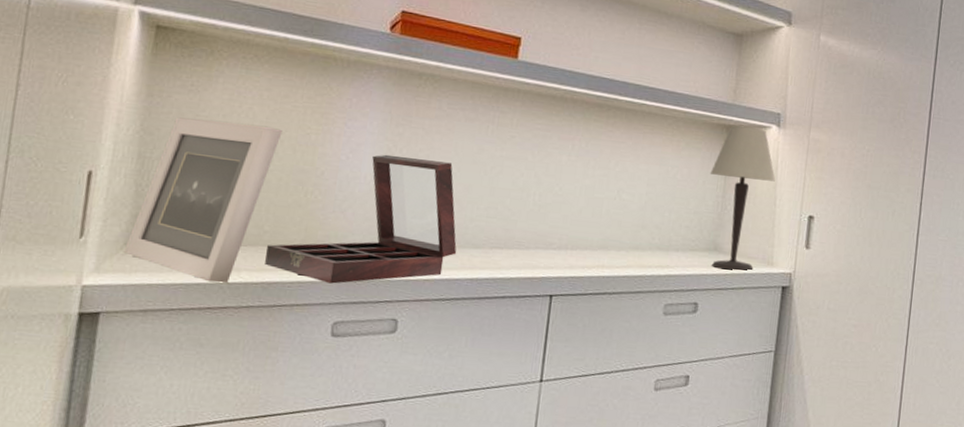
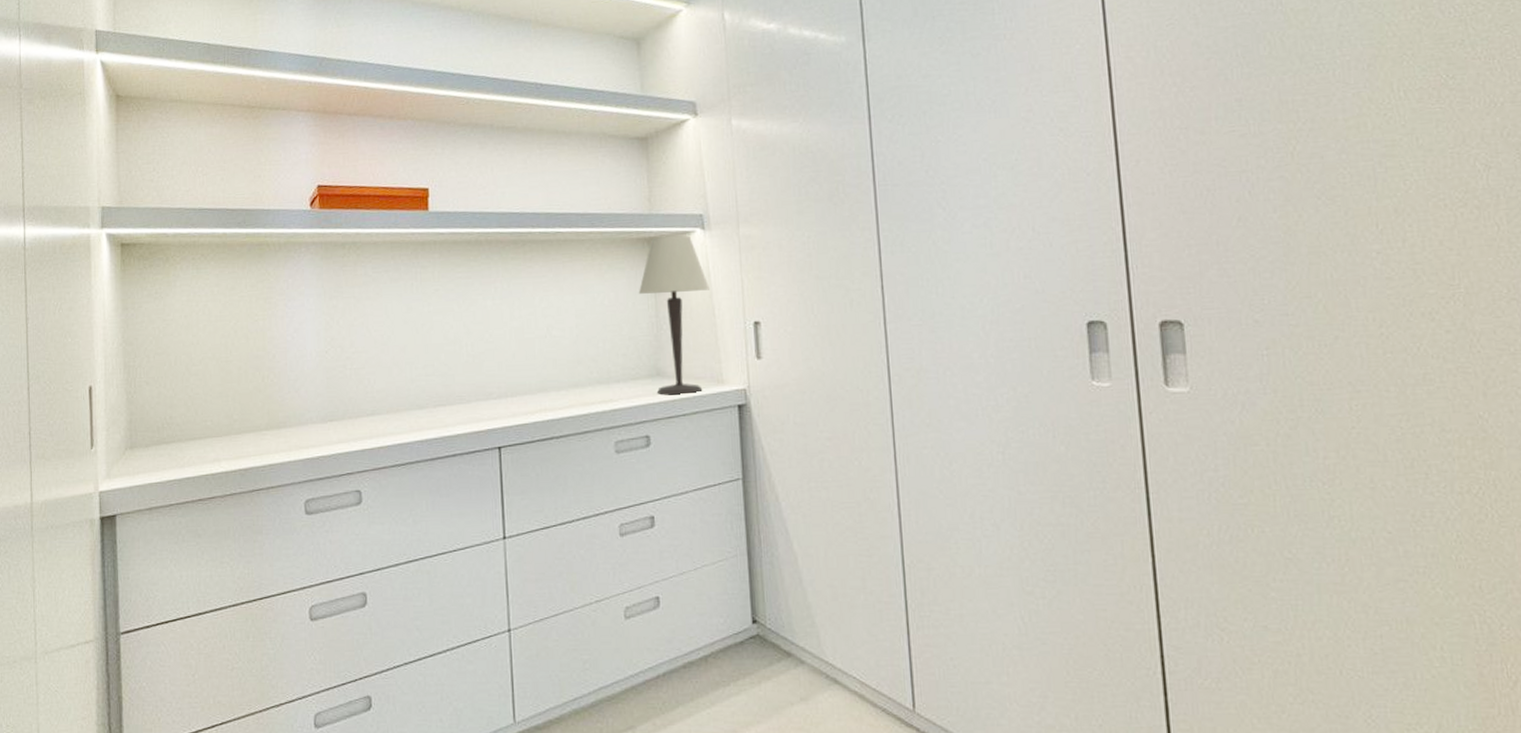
picture frame: present [123,117,283,283] -> none [125,319,235,475]
jewelry box: present [265,154,457,284] -> none [239,327,404,463]

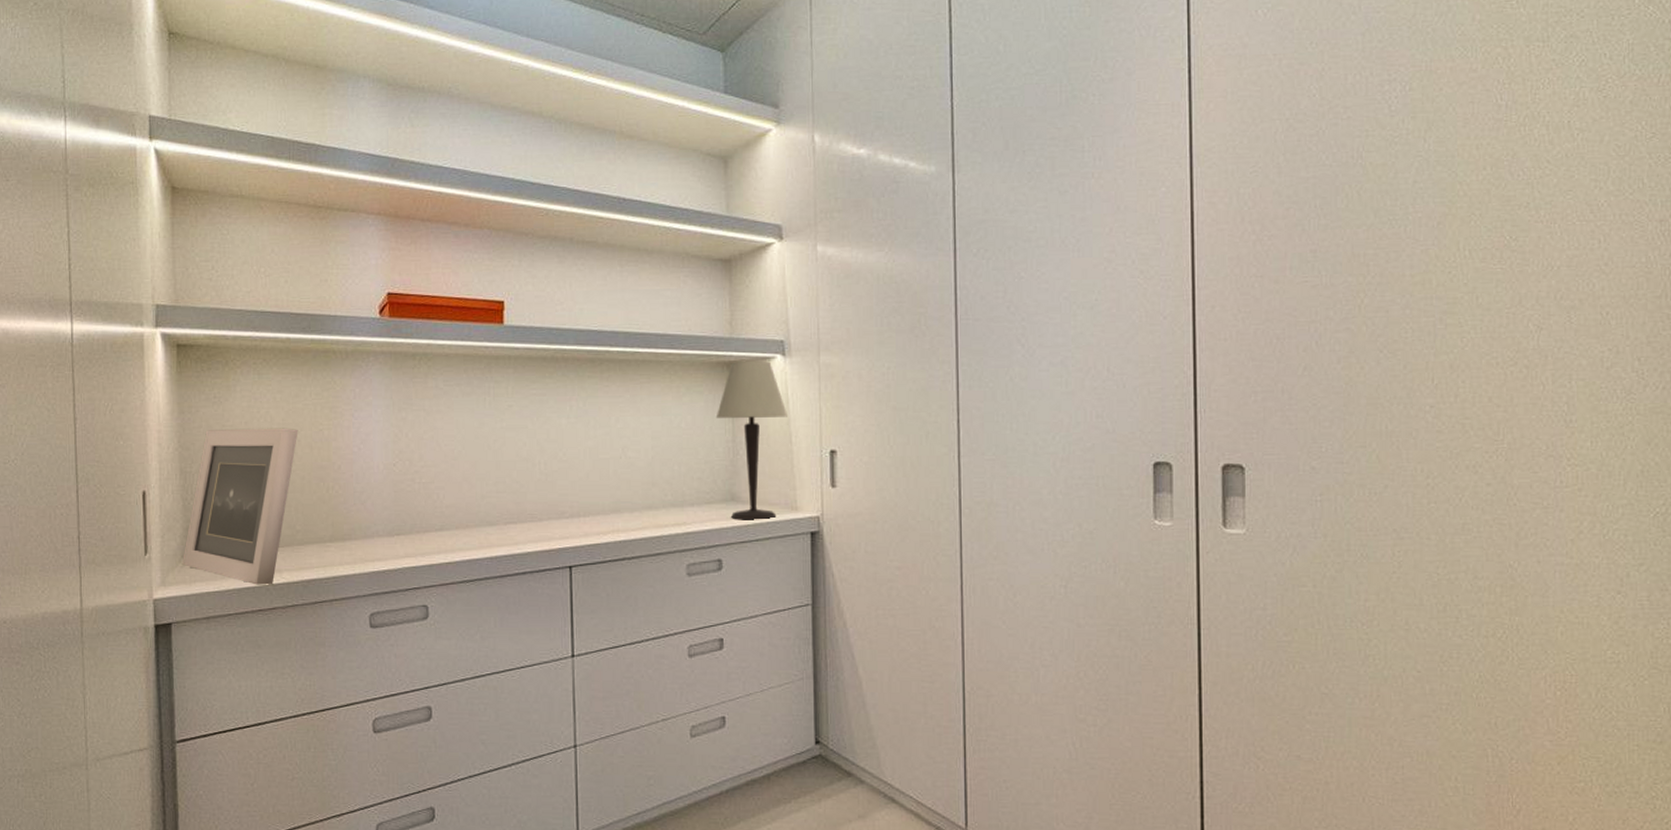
picture frame: none [125,319,235,475] -> present [181,428,298,585]

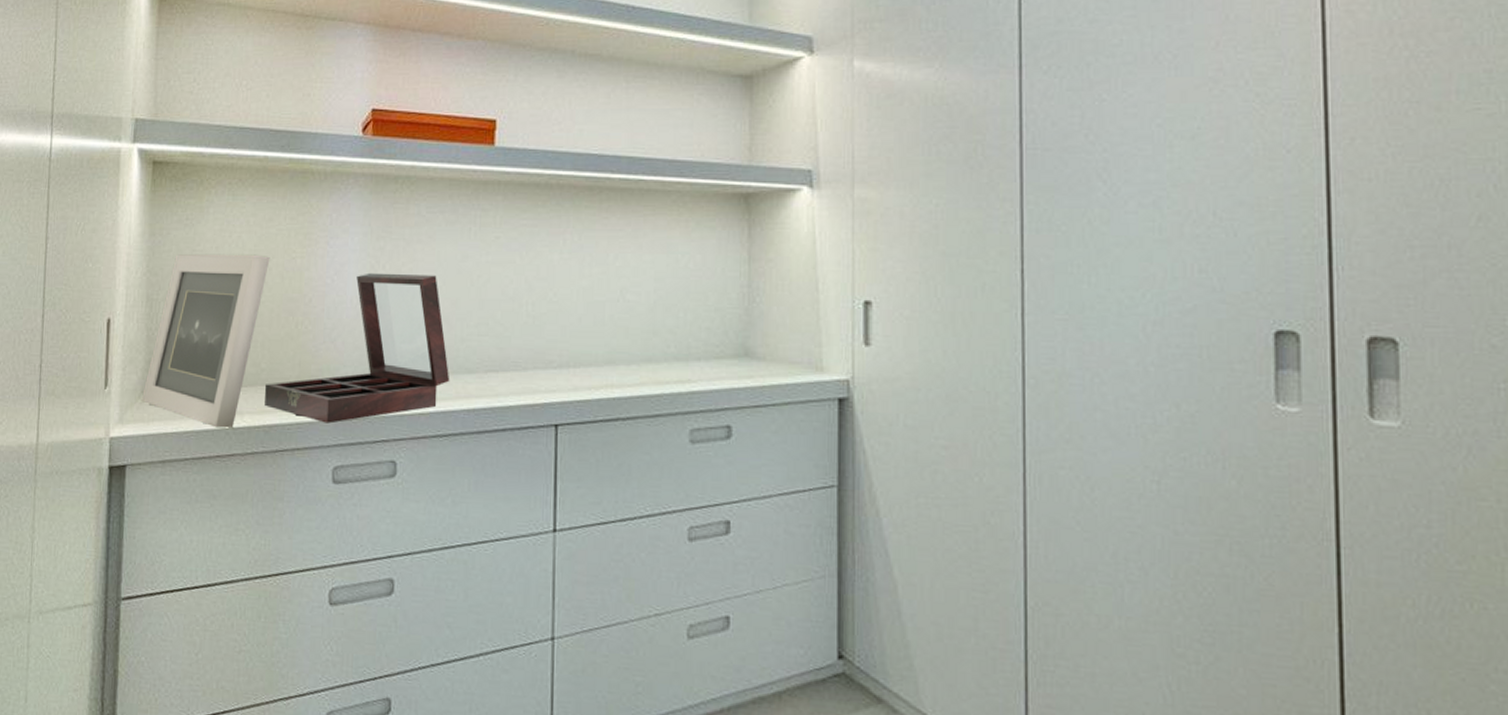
jewelry box: none [302,440,474,576] -> present [265,272,450,424]
table lamp: present [715,361,787,520] -> none [729,194,814,381]

